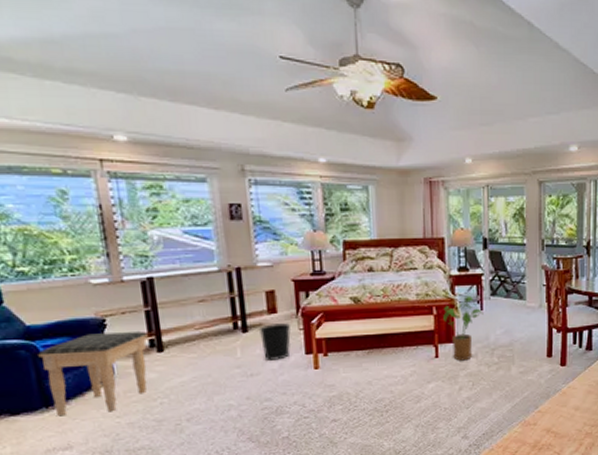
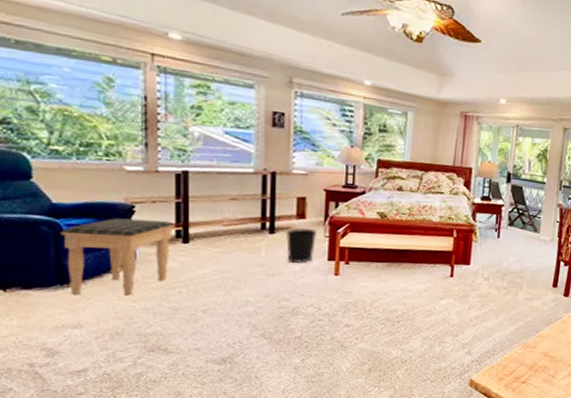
house plant: present [443,295,484,361] -> none [462,223,500,282]

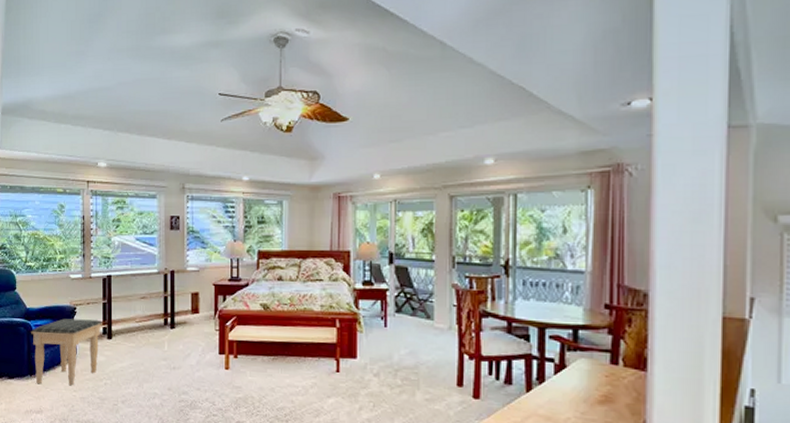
wastebasket: present [286,228,318,263] -> none [184,323,209,357]

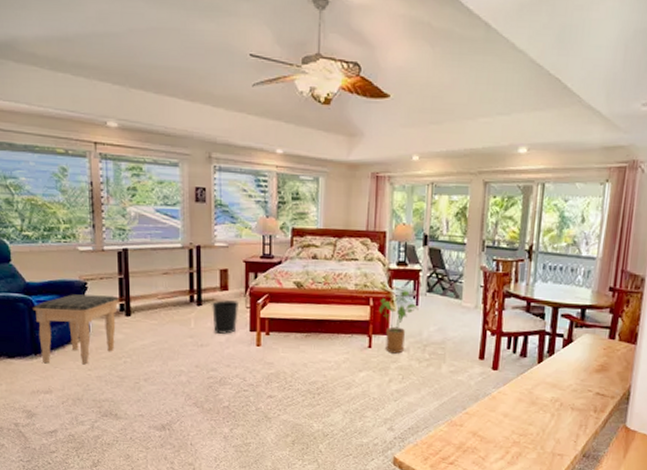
wastebasket: none [184,323,209,357] -> present [212,300,240,334]
house plant: none [346,310,387,379] -> present [379,290,419,354]

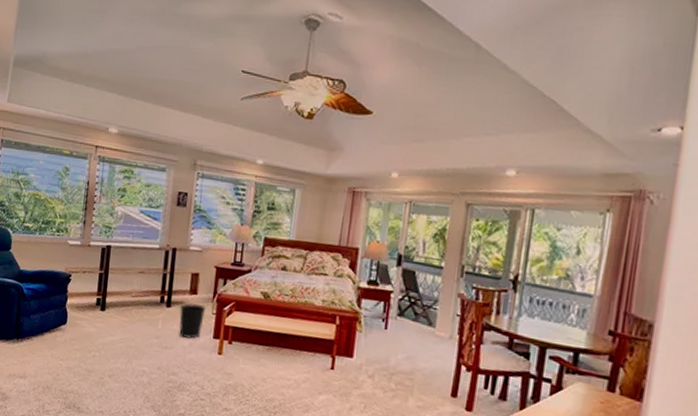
footstool: present [33,294,119,365] -> none [22,284,97,355]
house plant: present [379,290,419,354] -> none [345,310,387,380]

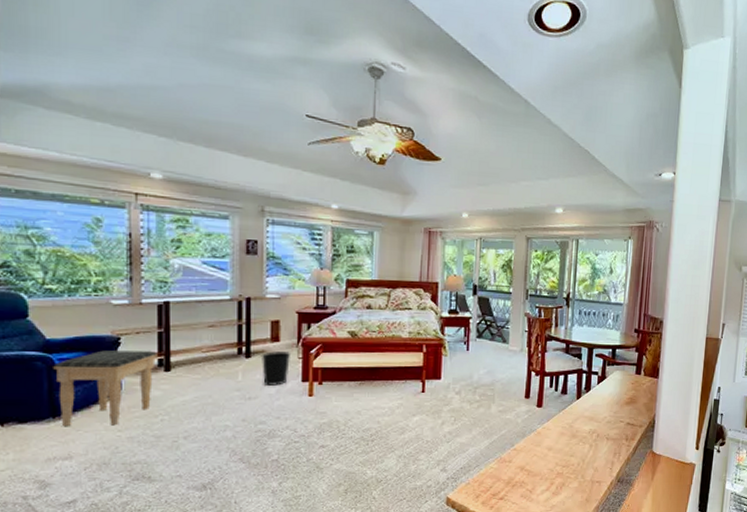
footstool: none [22,284,97,355] -> present [53,350,157,427]

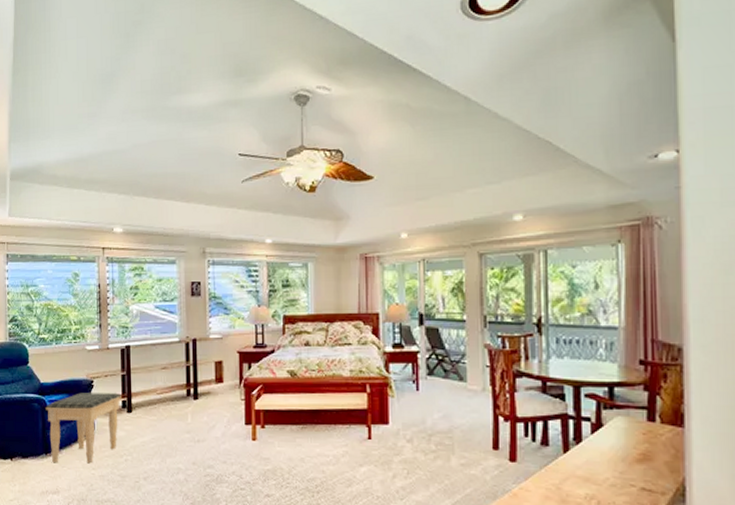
wastebasket: present [262,351,291,386] -> none [208,393,235,428]

